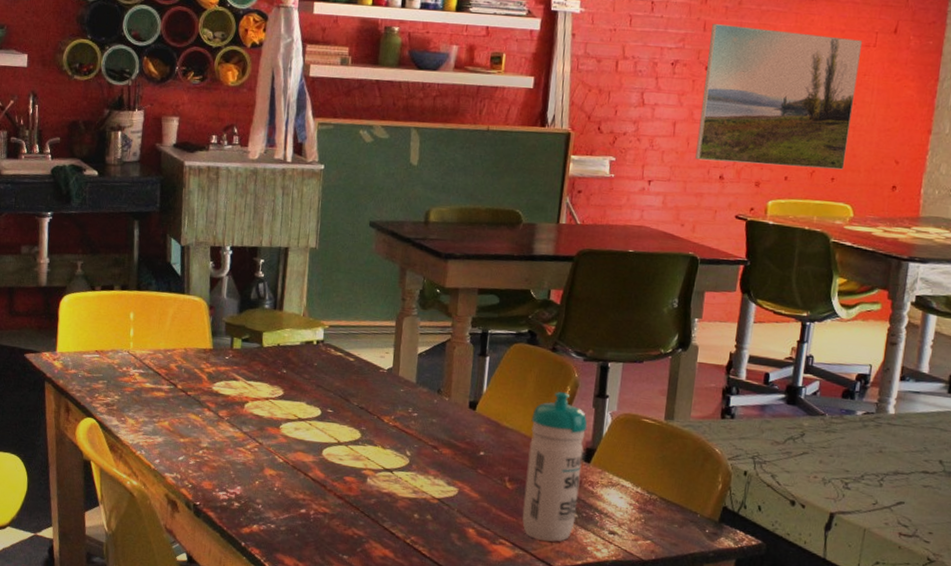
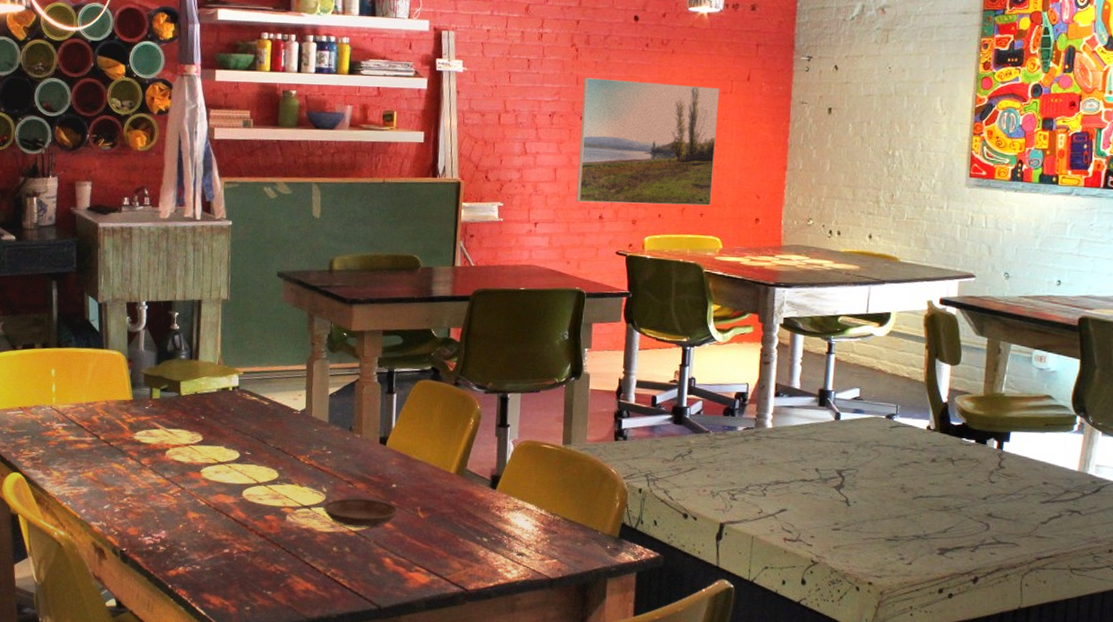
saucer: none [406,464,485,496] -> present [323,498,398,528]
water bottle: present [522,391,588,542] -> none [435,423,492,566]

